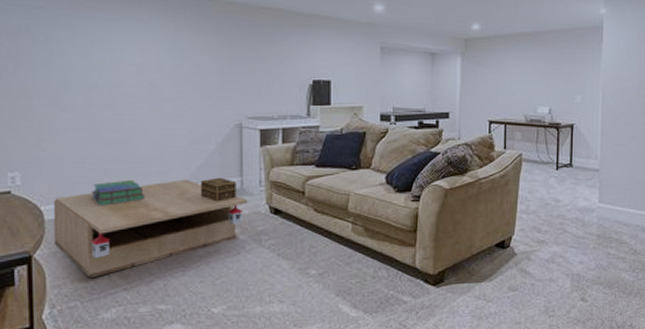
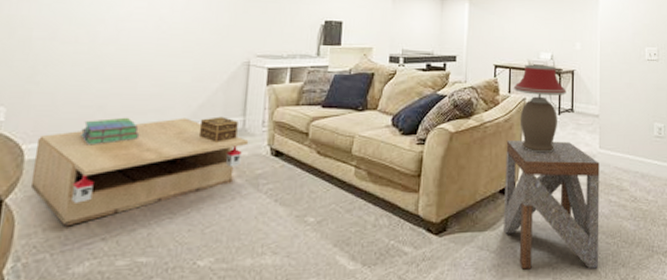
side table: none [500,196,599,317] -> present [504,141,600,270]
table lamp: none [508,119,565,208] -> present [513,64,566,153]

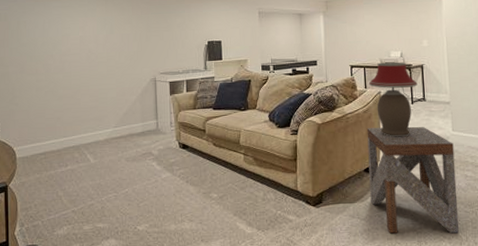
coffee table: present [30,118,249,227] -> none [22,123,163,203]
stack of books: present [80,117,140,145] -> none [49,124,87,146]
decorative box: present [198,116,238,143] -> none [126,121,153,140]

